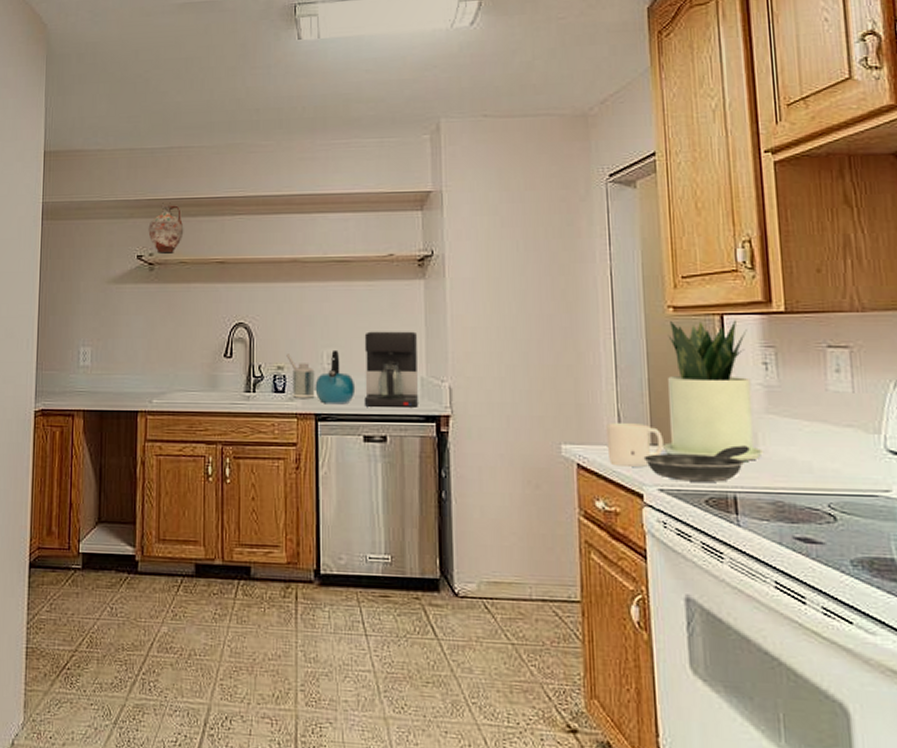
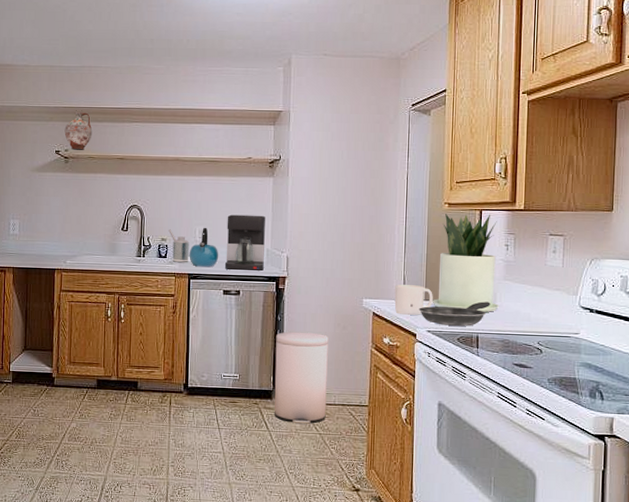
pedal bin: none [440,493,519,629] -> present [274,331,329,424]

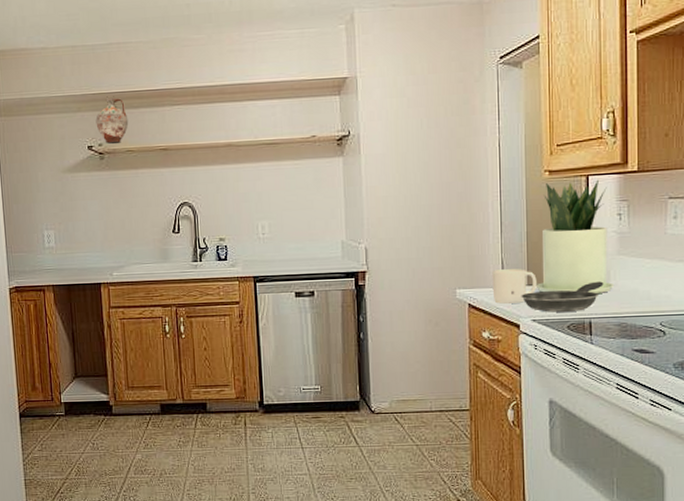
soap dispenser: present [169,229,189,263] -> none [227,227,253,265]
kettle: present [189,227,219,267] -> none [252,221,287,268]
coffee maker: present [224,214,265,272] -> none [293,202,340,269]
pedal bin: present [274,331,329,424] -> none [359,332,422,435]

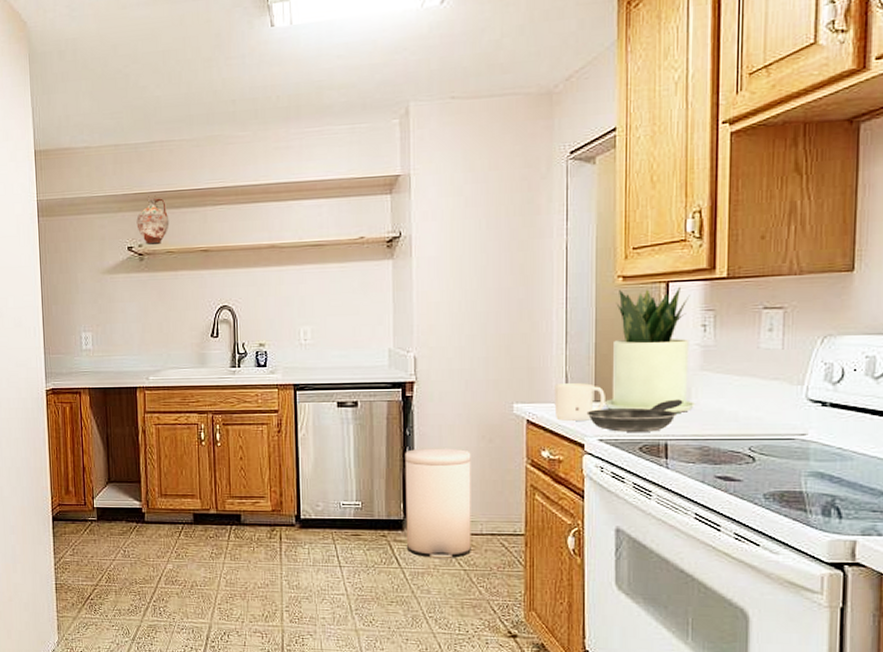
pedal bin: none [359,332,422,435] -> present [405,448,471,558]

